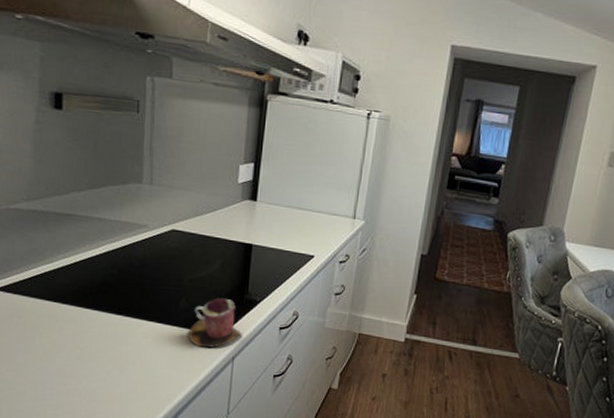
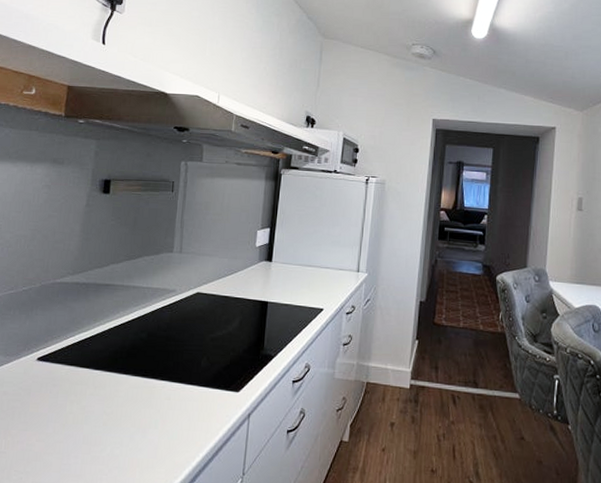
mug: present [188,298,243,348] -> none [207,355,259,406]

